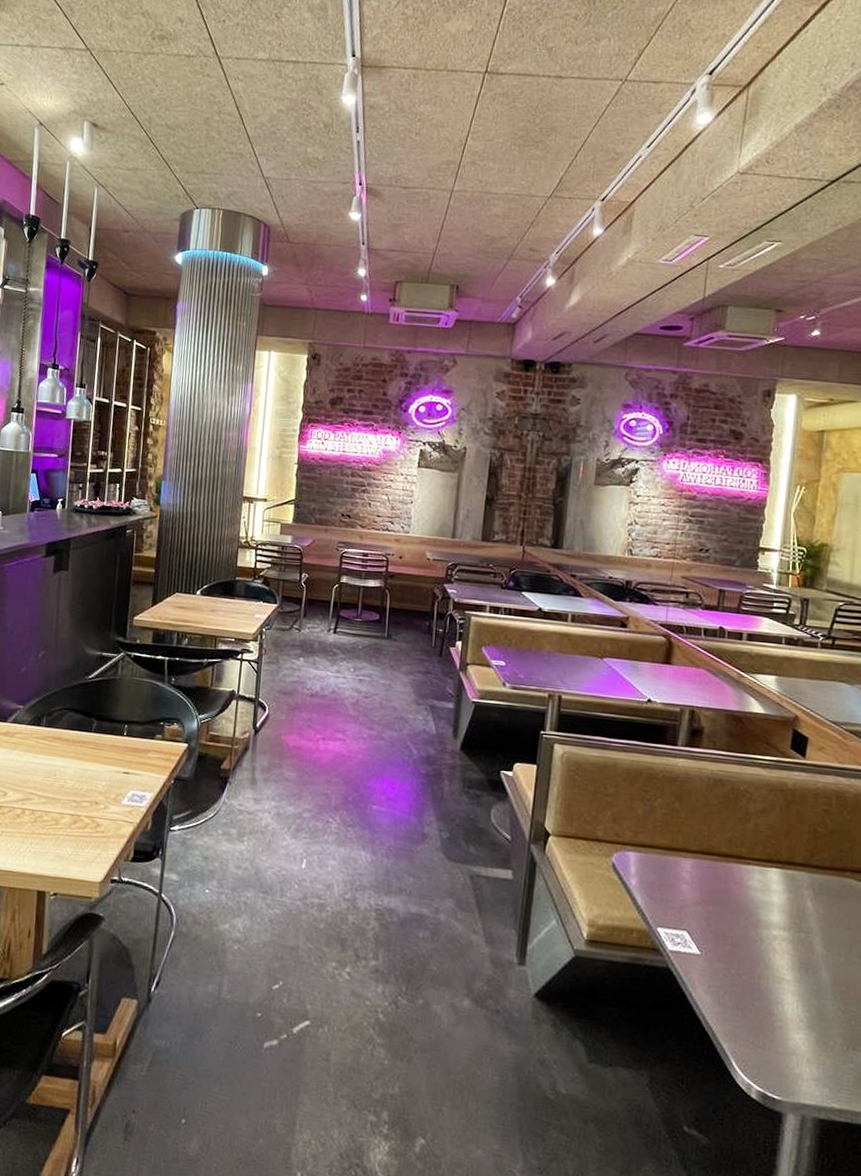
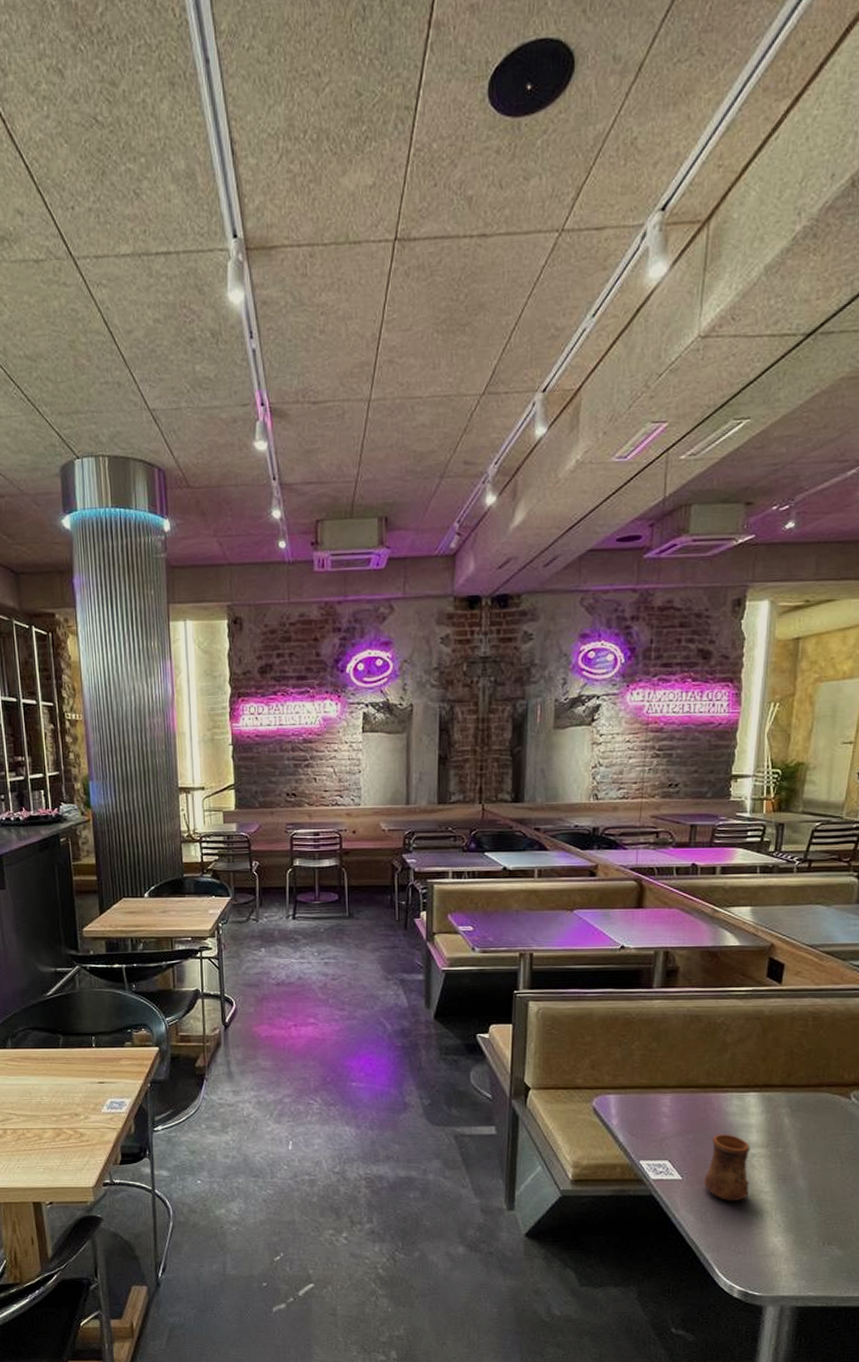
cup: none [722,909,772,988] -> present [703,1134,750,1202]

